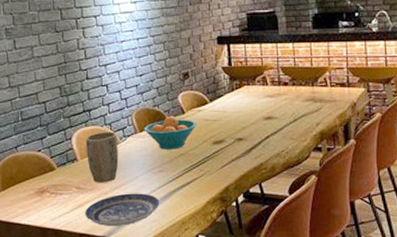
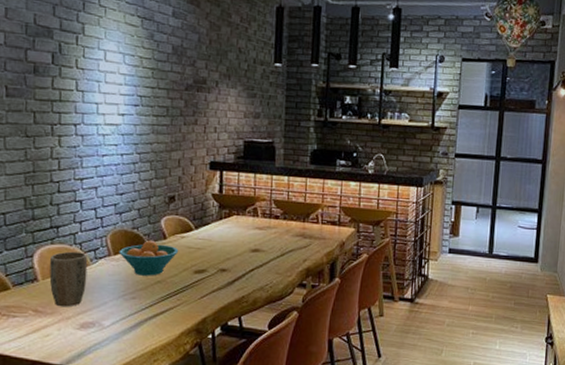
plate: present [85,193,160,227] -> none [41,319,129,355]

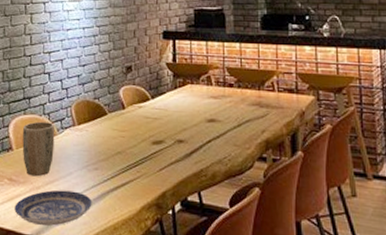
plate: none [41,319,129,355] -> present [14,189,92,227]
fruit bowl: present [118,240,179,276] -> none [82,110,137,147]

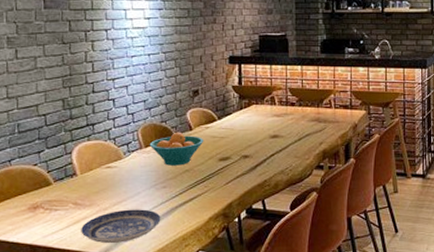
plant pot: present [22,121,55,177] -> none [87,146,122,199]
fruit bowl: none [82,110,137,147] -> present [149,132,204,166]

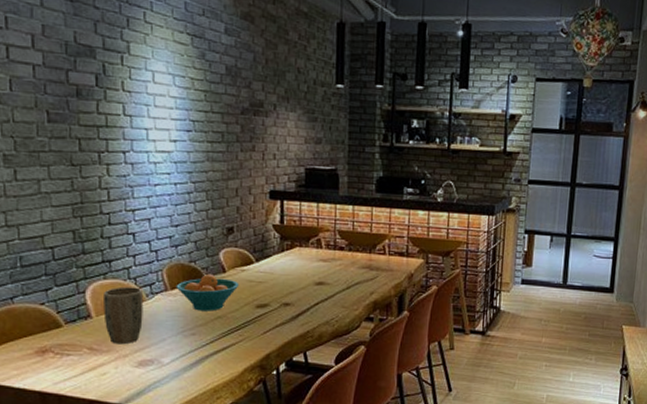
plate: present [81,209,161,244] -> none [97,357,189,394]
plant pot: none [87,146,122,199] -> present [103,286,144,345]

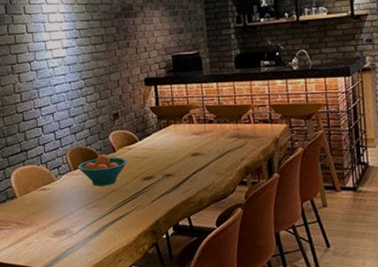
plant pot: present [103,286,144,345] -> none [24,170,55,219]

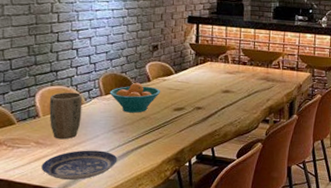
plant pot: none [24,170,55,219] -> present [49,92,83,140]
plate: none [25,227,94,260] -> present [41,150,118,181]

